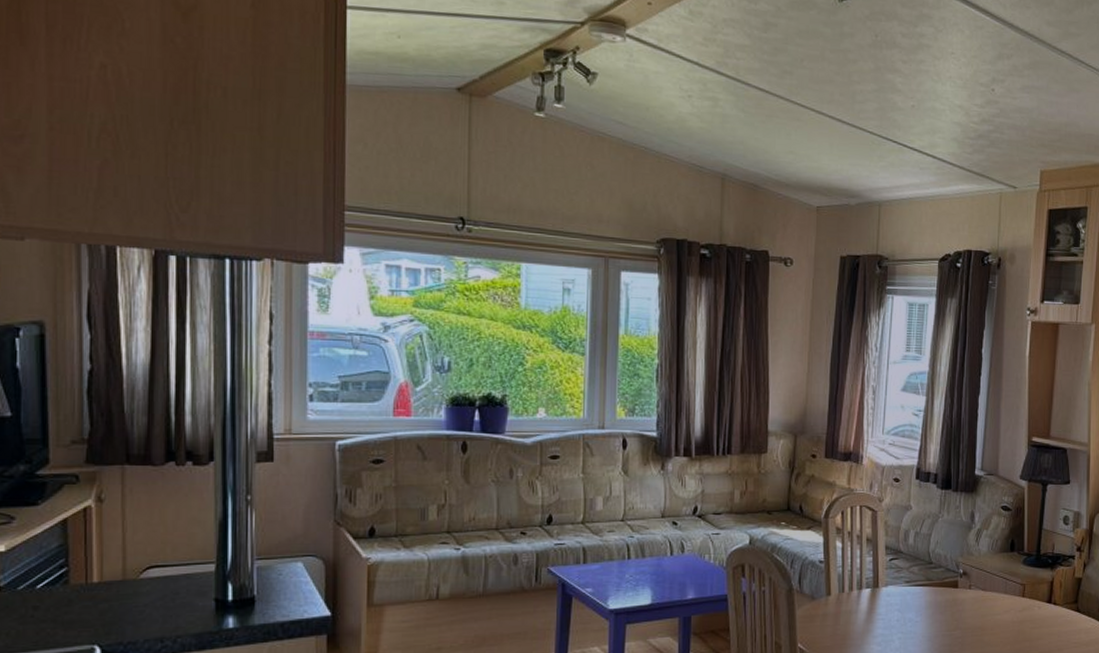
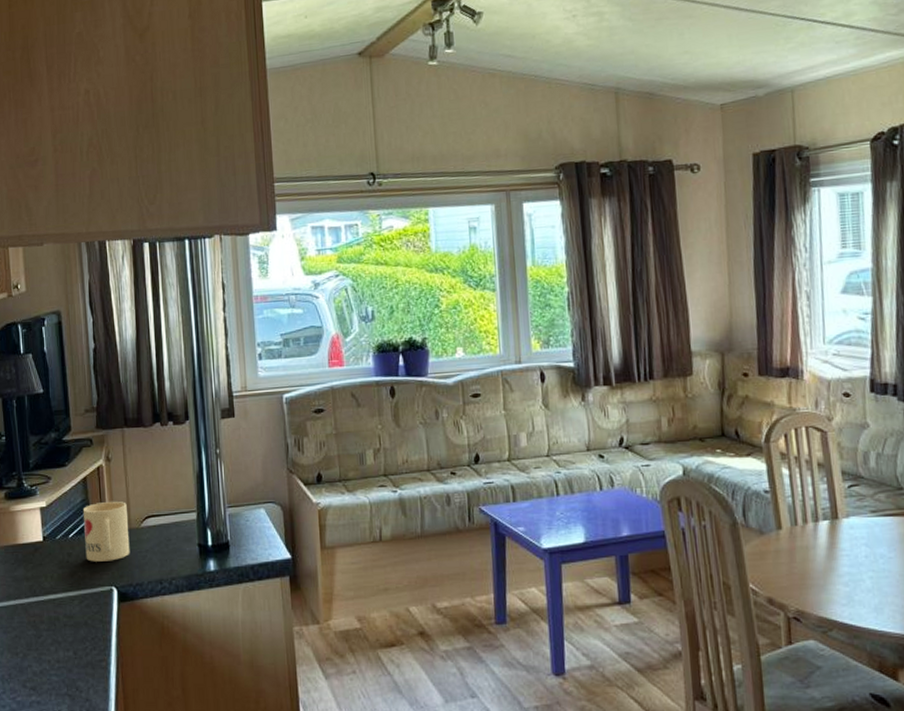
mug: none [58,547,123,617] -> present [83,501,130,562]

